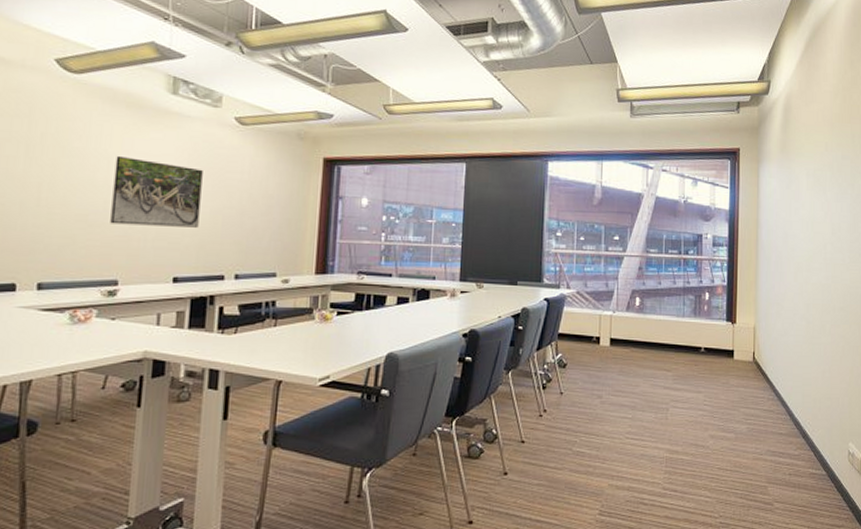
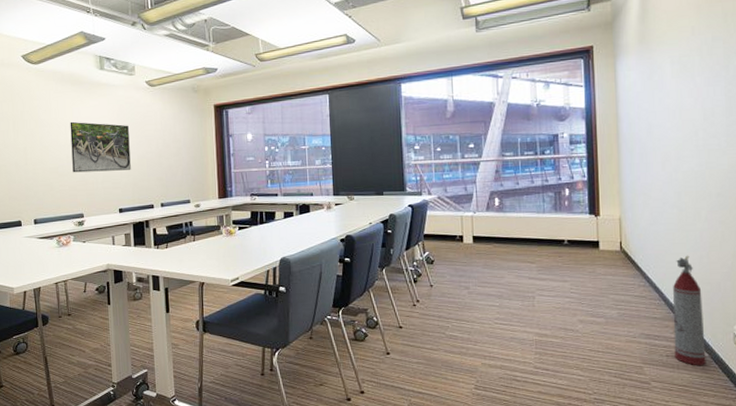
fire extinguisher: none [796,368,824,485] -> present [672,255,706,366]

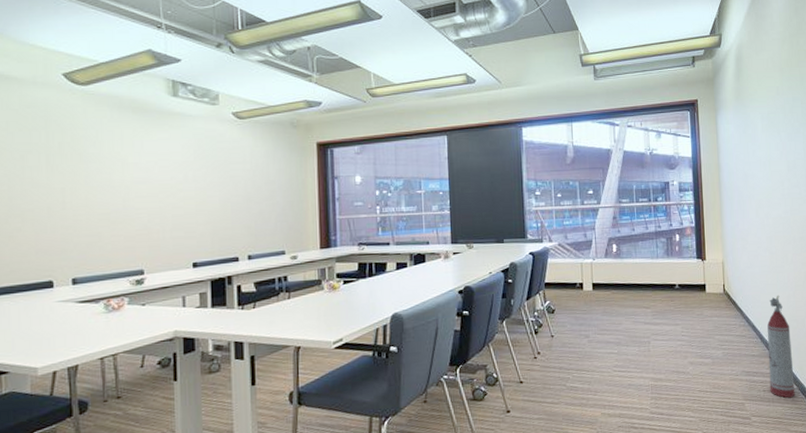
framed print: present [70,121,131,173] -> none [129,157,210,220]

